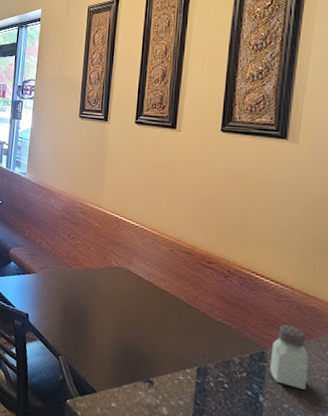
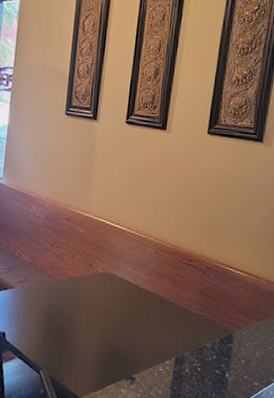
saltshaker: present [270,324,308,390] -> none [235,308,265,361]

